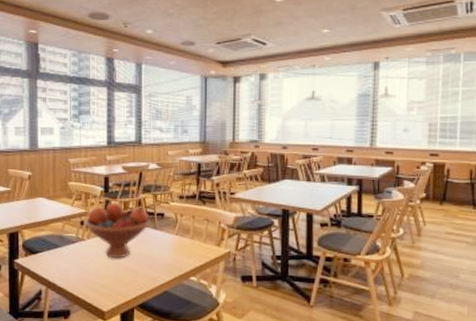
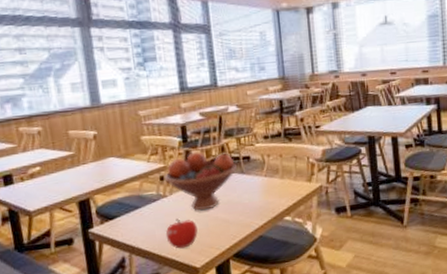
fruit: none [79,262,108,291] -> present [165,219,198,249]

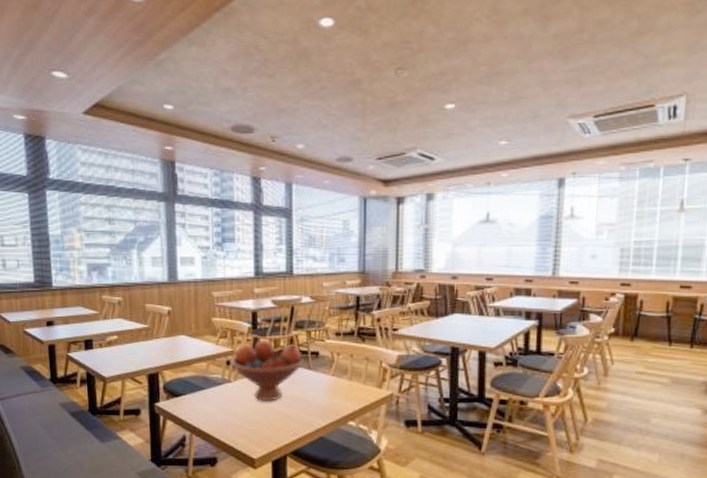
fruit: present [165,219,198,249] -> none [226,406,258,437]

